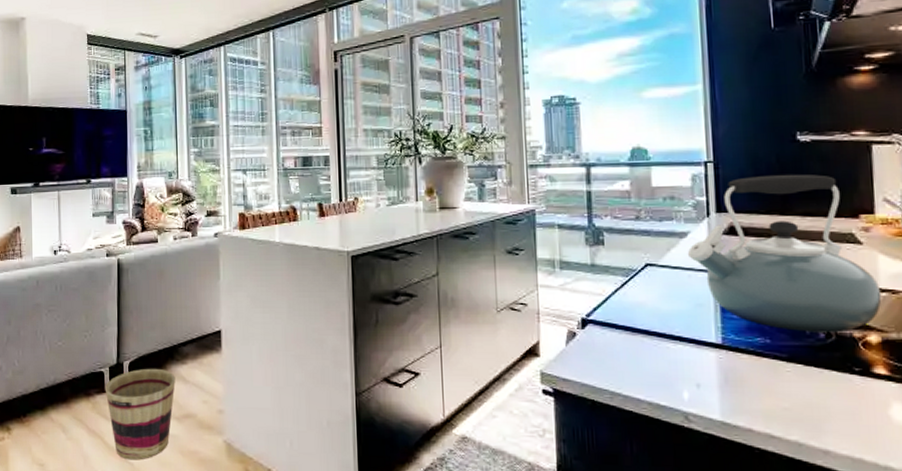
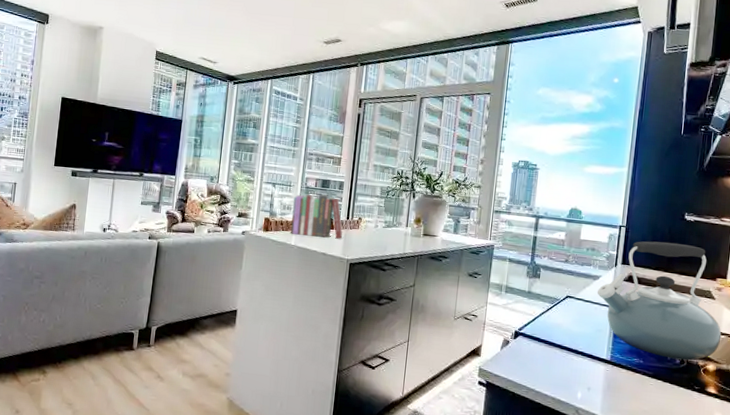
basket: present [105,368,176,460] -> none [133,334,194,407]
books: none [270,175,338,230] -> present [291,194,343,239]

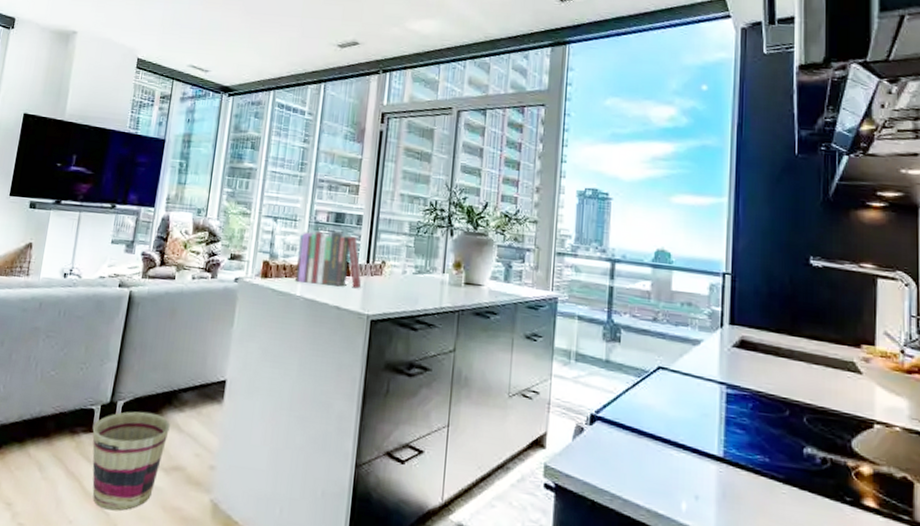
basket: none [133,334,194,407] -> present [92,411,170,511]
kettle: present [597,241,722,361] -> none [698,293,876,460]

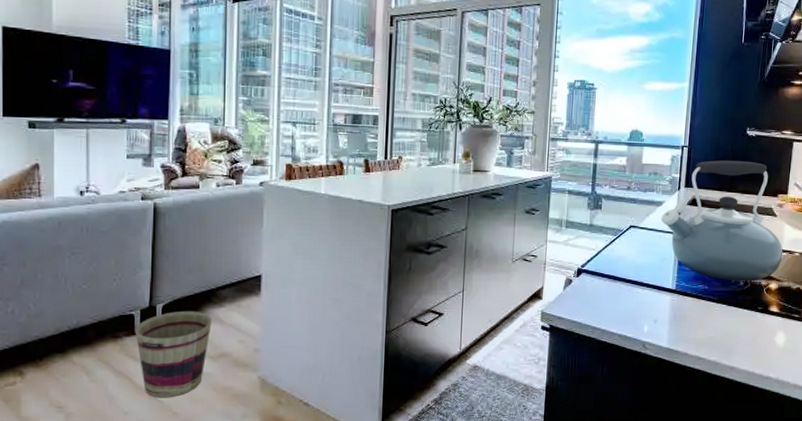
books: present [295,231,362,289] -> none [319,132,381,183]
kettle: none [698,293,876,460] -> present [660,160,783,282]

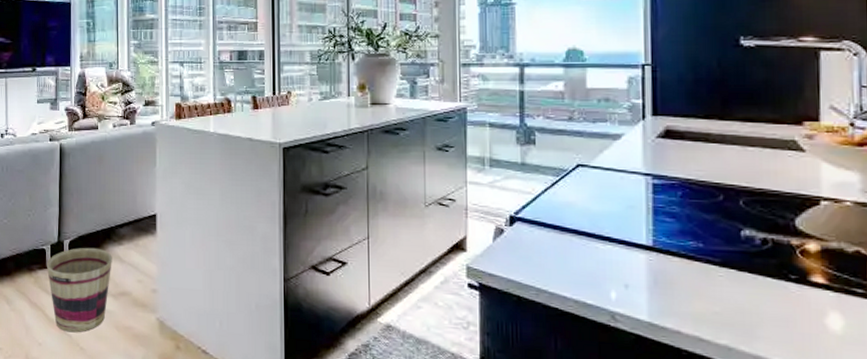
kettle: present [660,160,783,282] -> none [620,79,823,240]

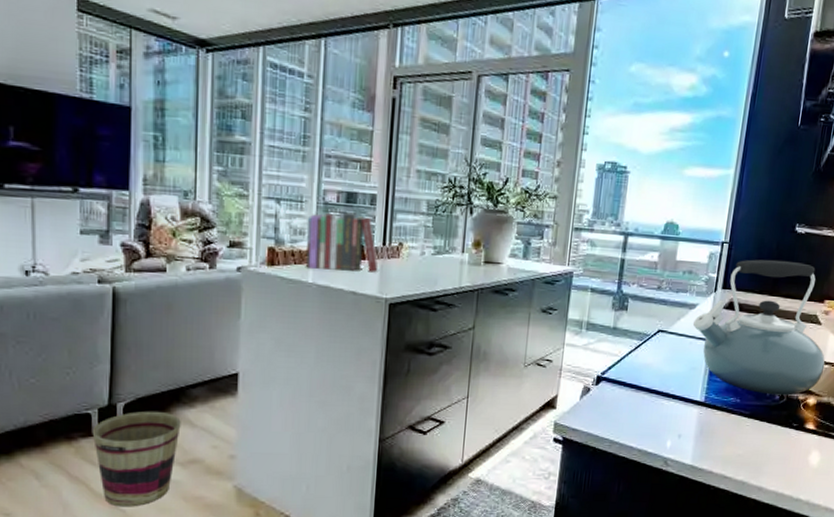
books: none [206,68,271,121] -> present [306,212,379,272]
kettle: none [620,79,823,240] -> present [692,259,825,396]

